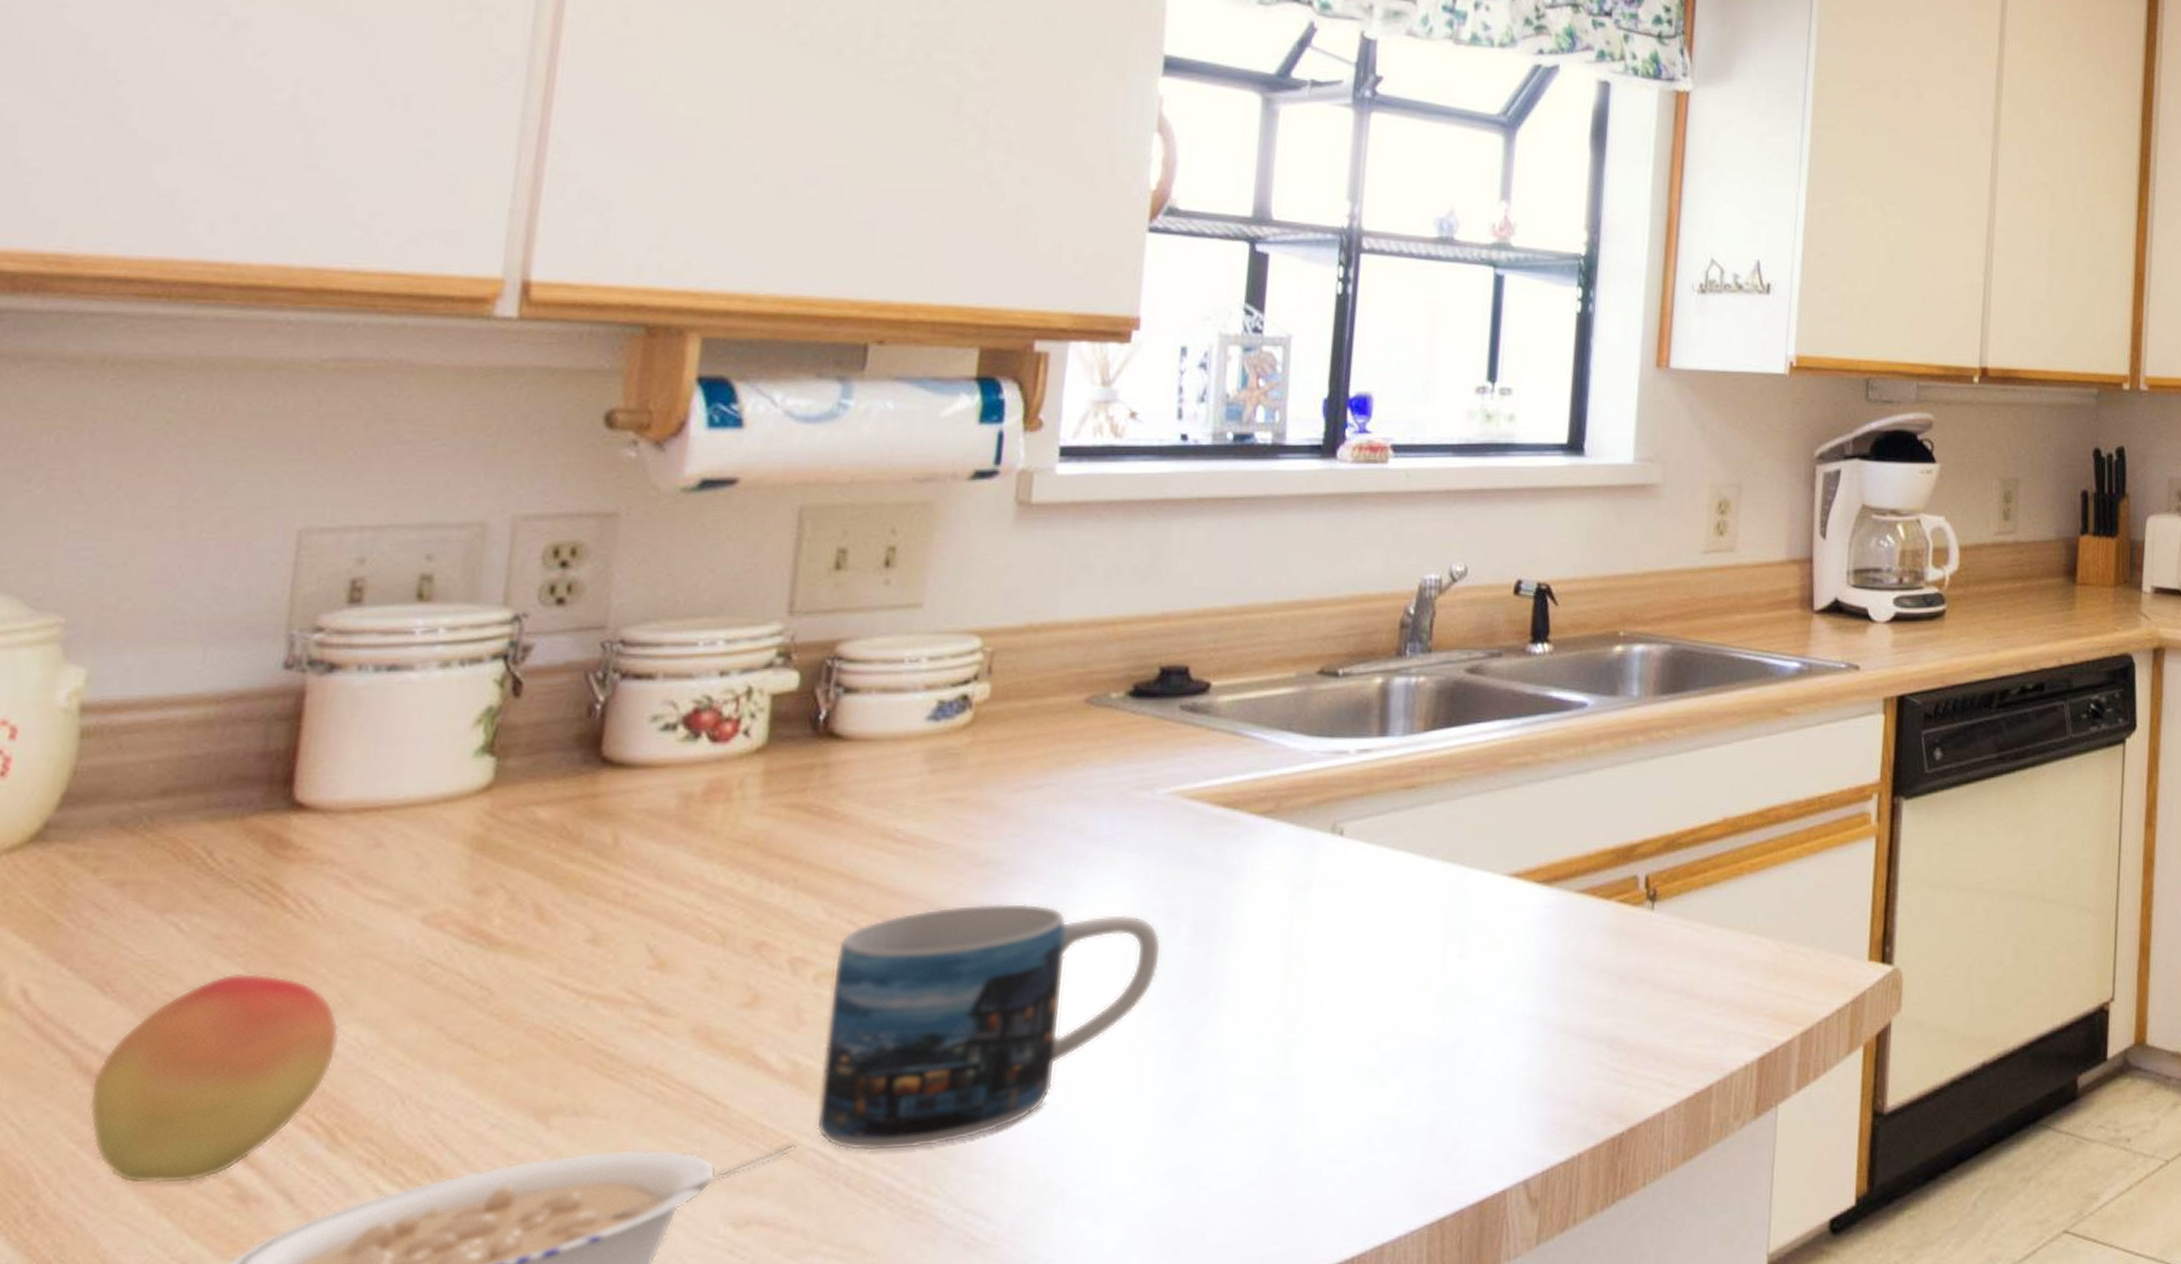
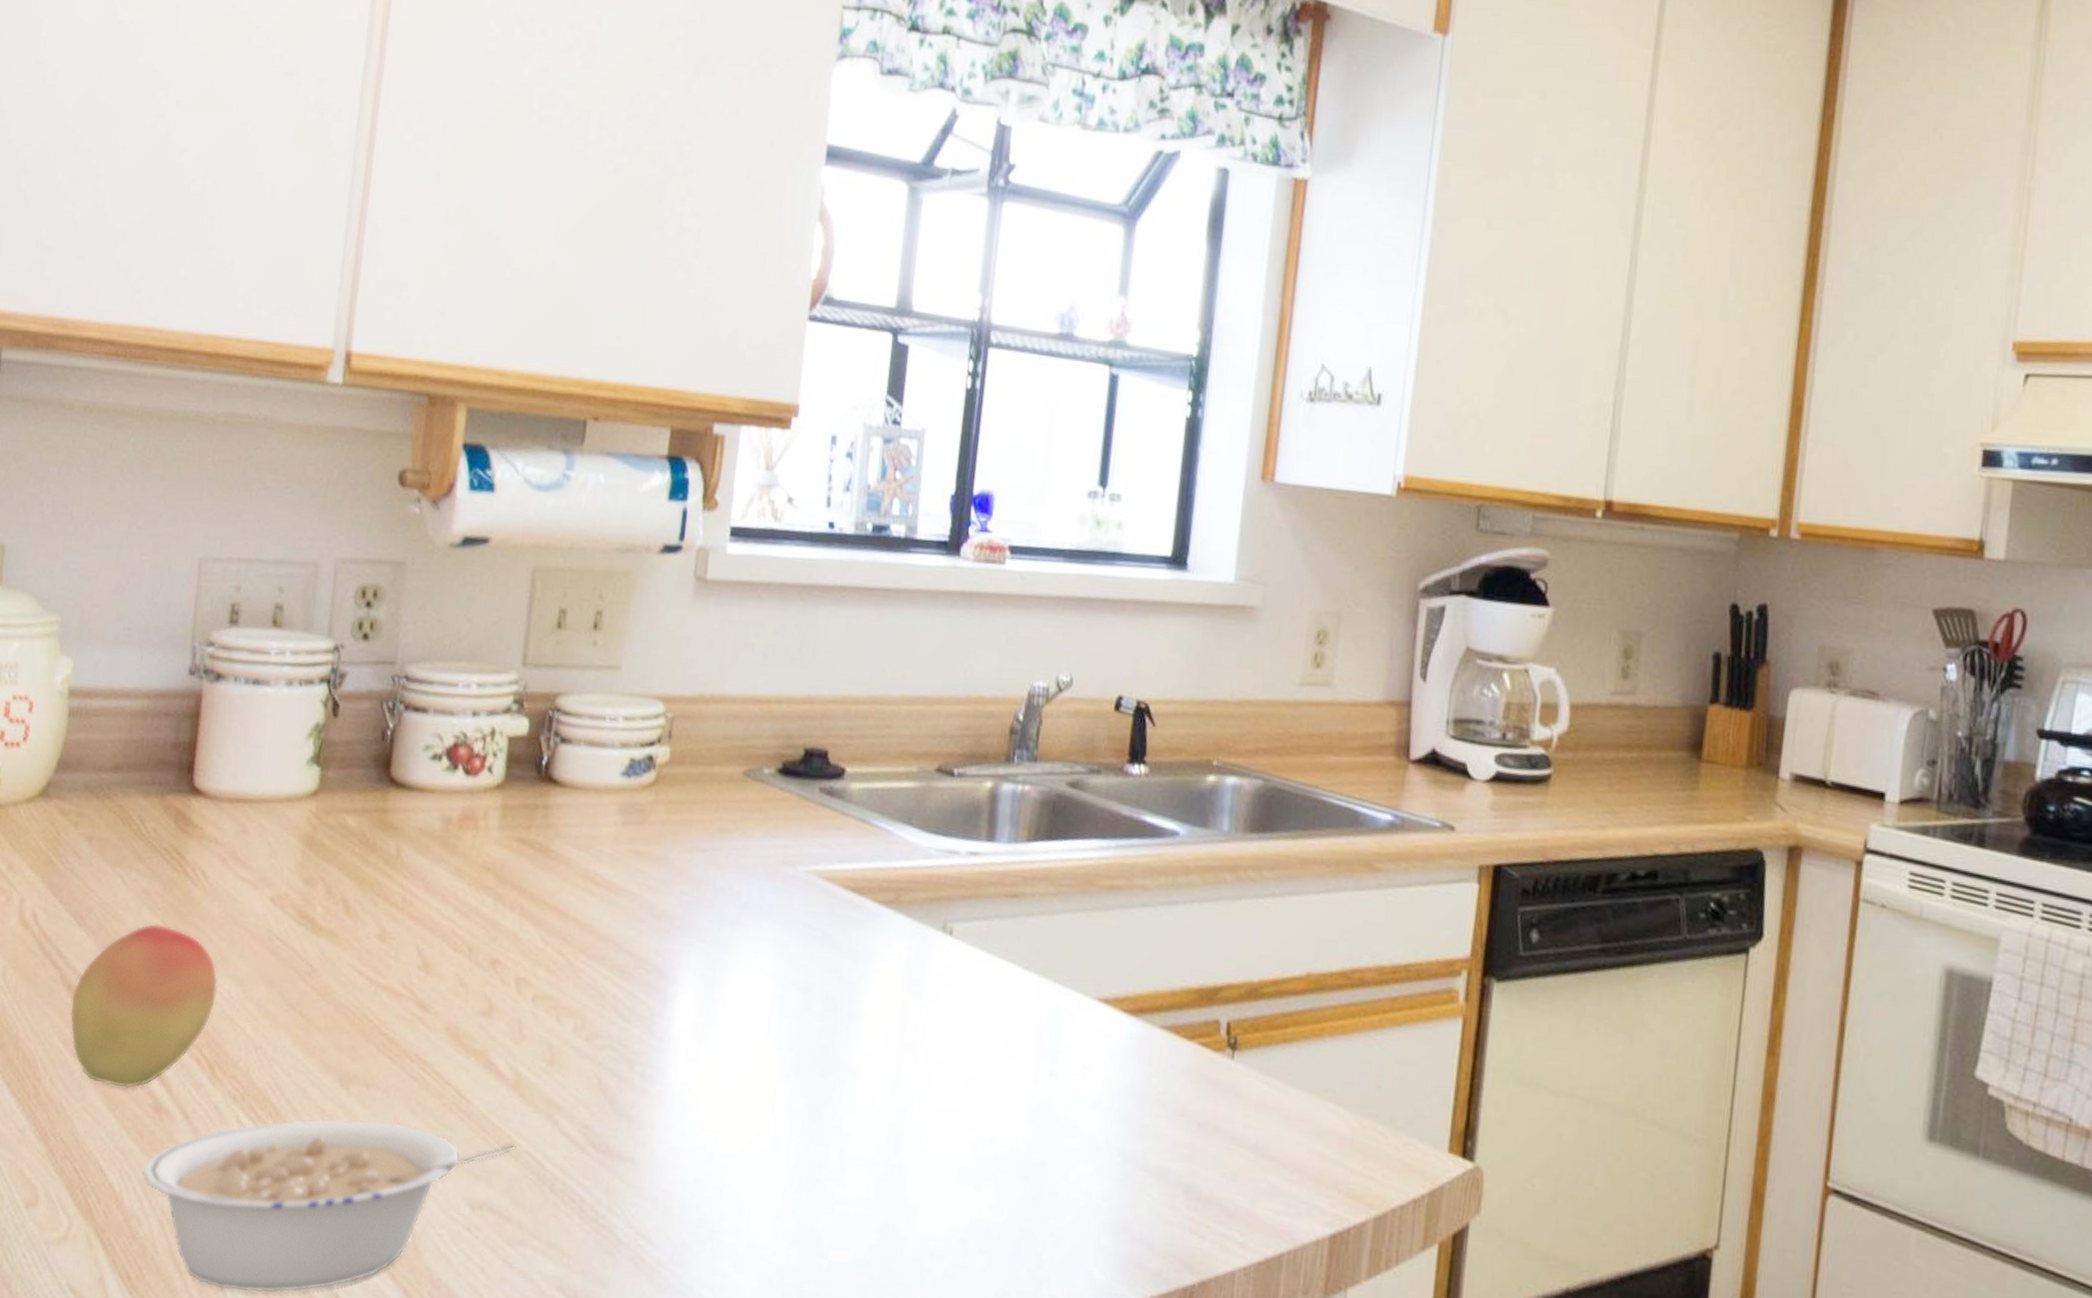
mug: present [816,902,1162,1152] -> none [531,951,797,1169]

